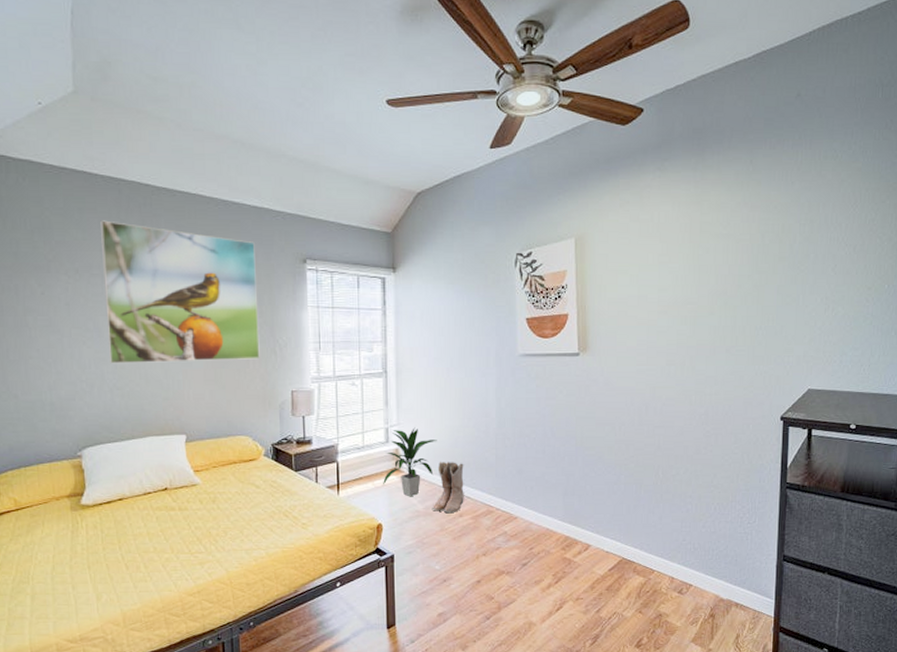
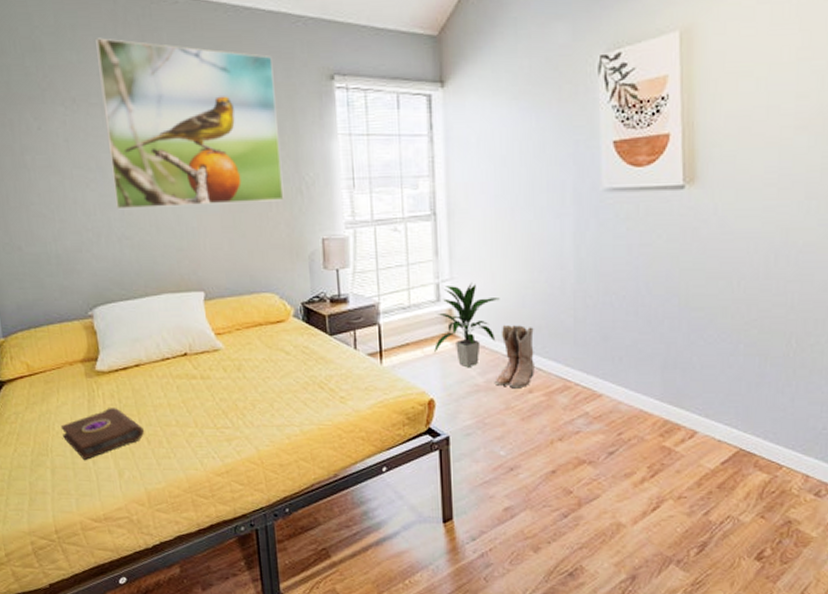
book: none [43,538,124,586] -> present [60,408,145,460]

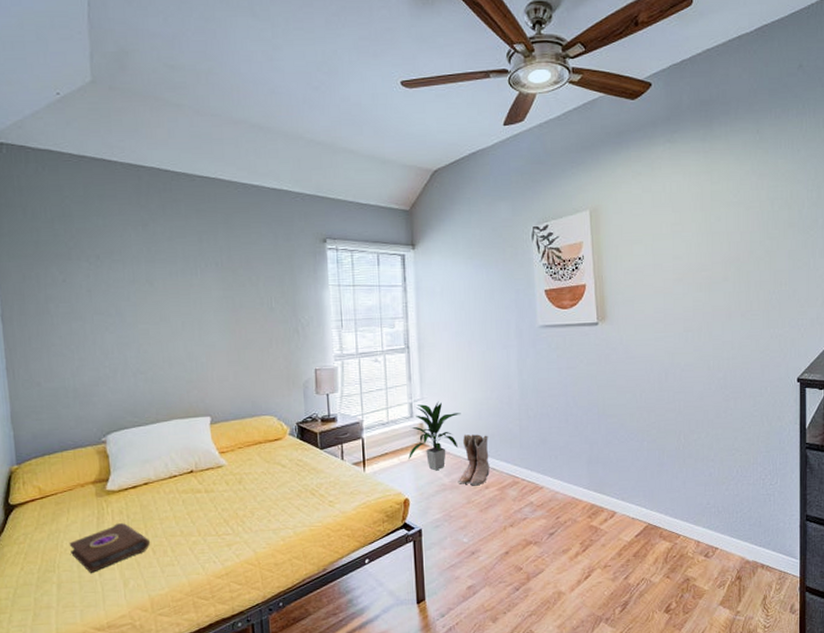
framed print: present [96,38,284,210] -> none [121,206,283,349]

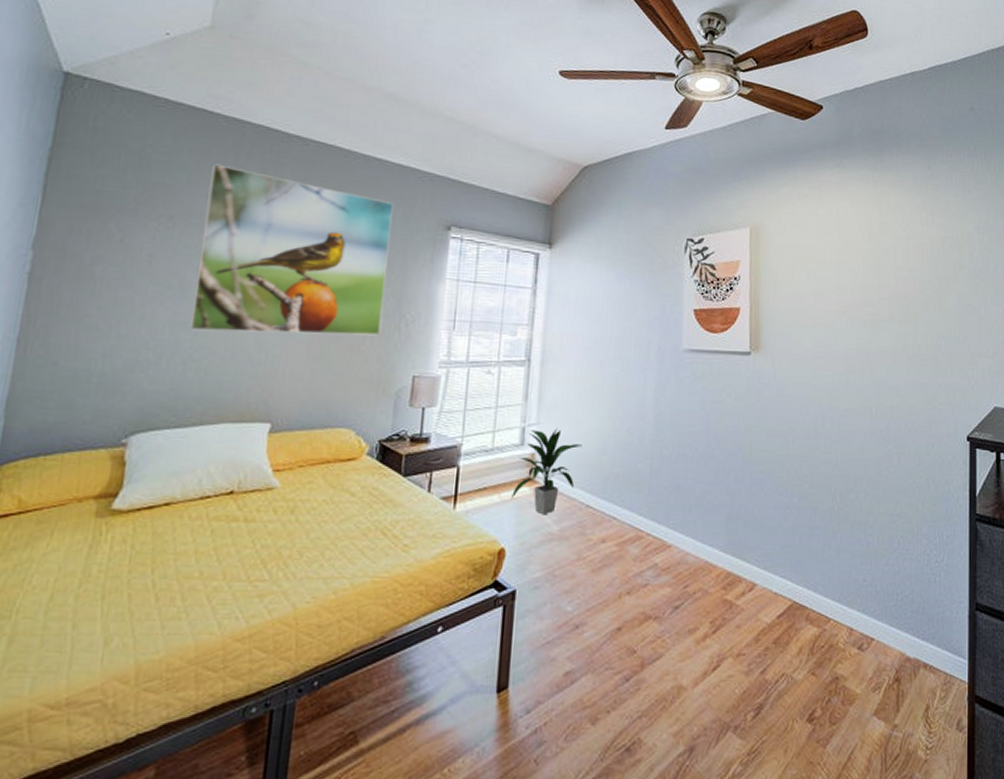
book: present [69,523,151,573] -> none [40,556,156,623]
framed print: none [121,206,283,349] -> present [190,164,394,336]
boots: present [458,434,490,486] -> none [568,472,612,538]

